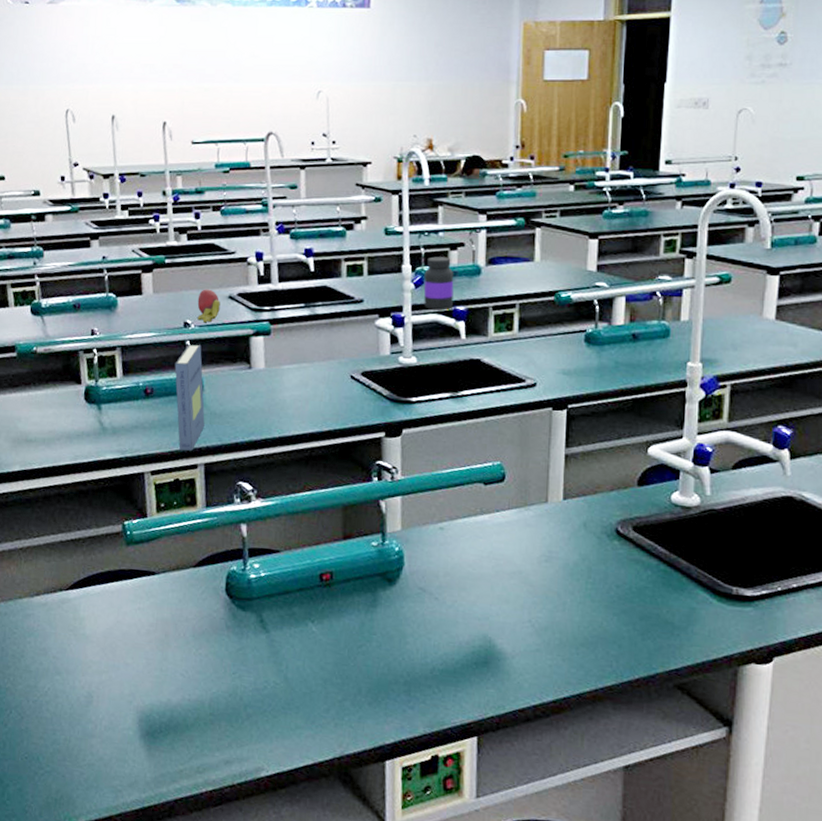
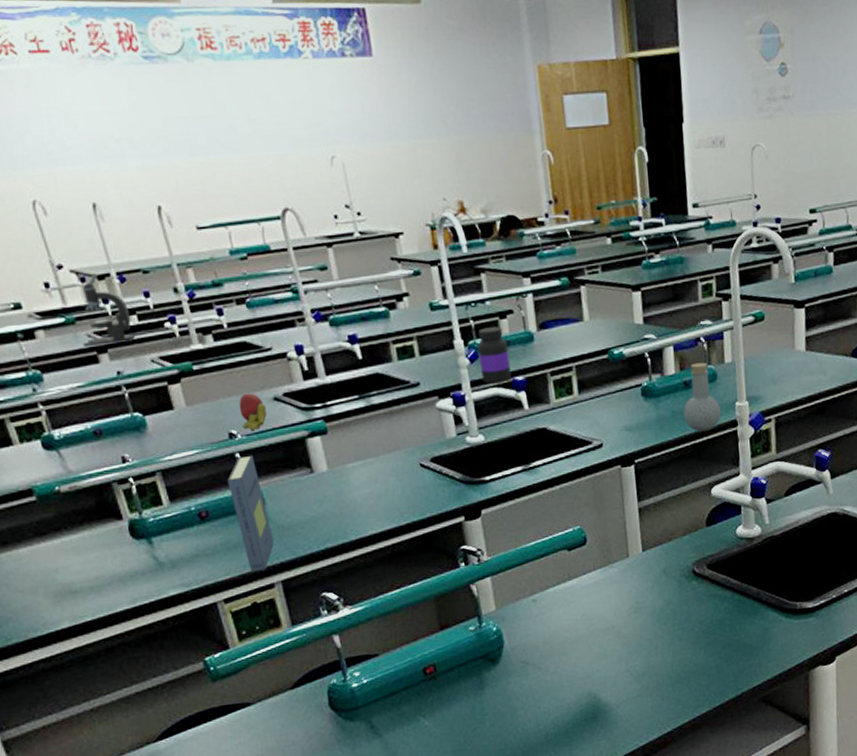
microscope: none [81,172,123,233] -> present [83,273,135,347]
flask: none [627,316,670,388] -> present [683,362,721,433]

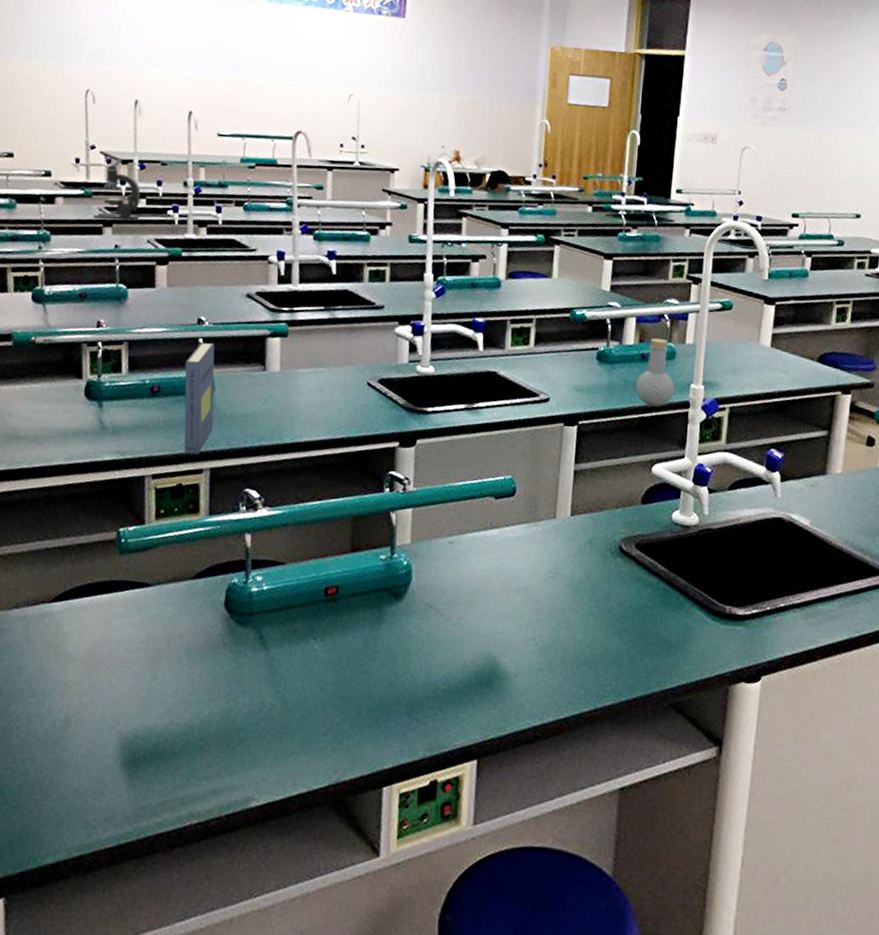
heart: present [239,393,267,431] -> none [212,285,238,321]
jar: present [477,326,511,384] -> none [444,267,475,321]

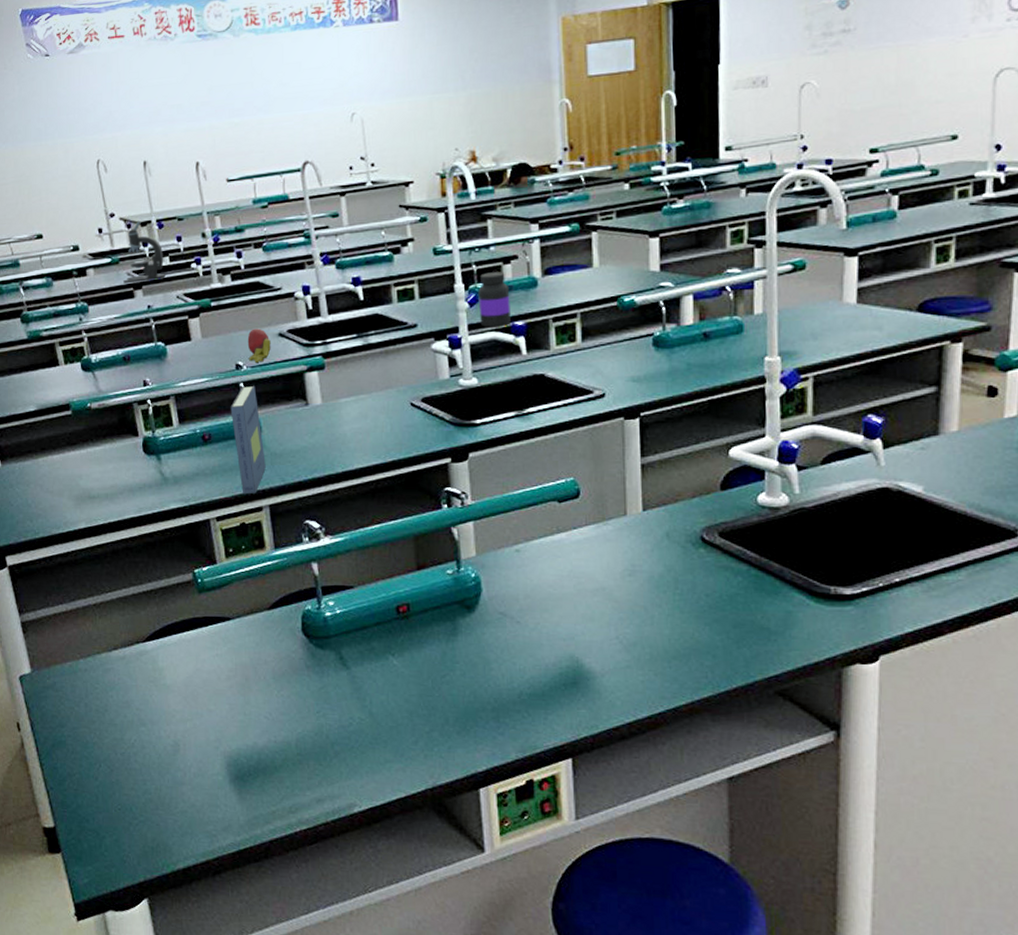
heart: none [212,285,238,321] -> present [247,328,271,364]
jar: none [444,267,475,321] -> present [478,272,511,328]
flask: present [635,338,674,408] -> none [700,313,746,388]

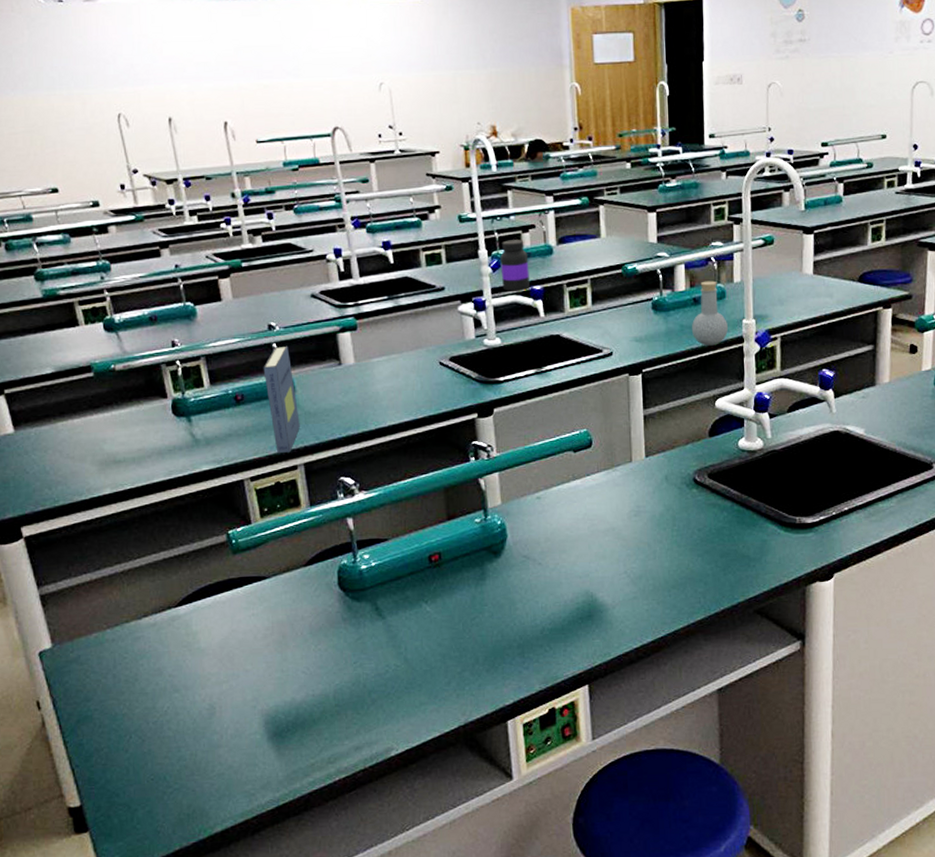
microscope: present [123,220,165,284] -> none [149,177,194,242]
heart: present [247,328,271,364] -> none [279,289,304,324]
flask: none [700,313,746,388] -> present [691,280,728,347]

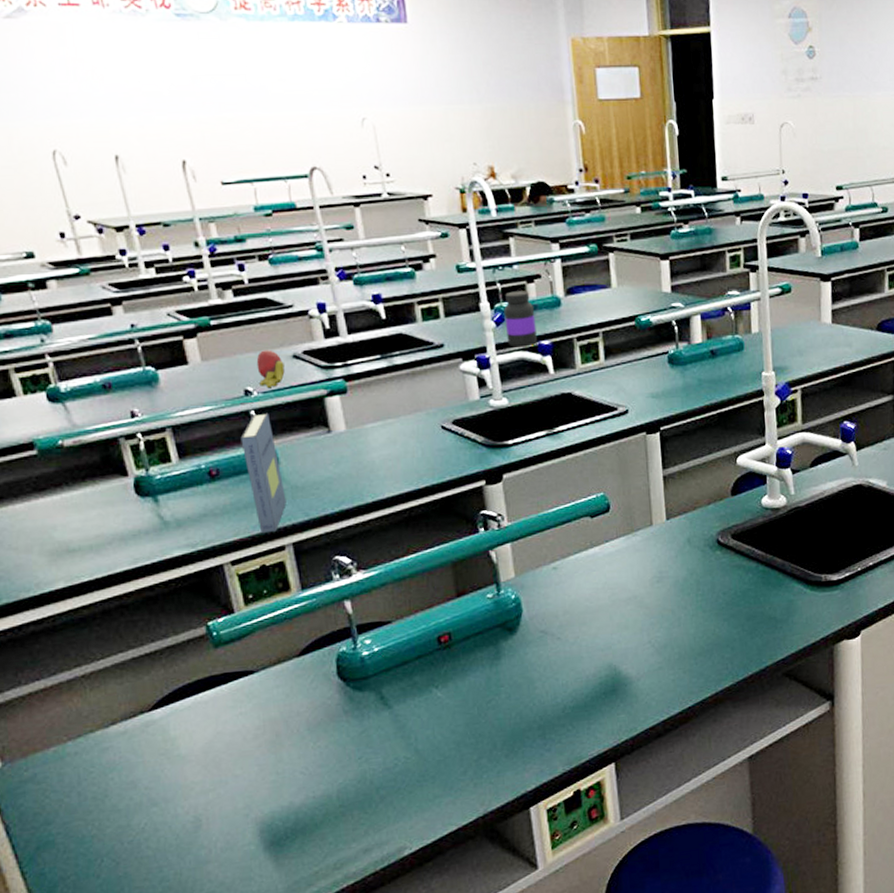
heart: none [279,289,304,324] -> present [256,350,285,389]
flask: present [691,280,728,347] -> none [709,332,747,402]

